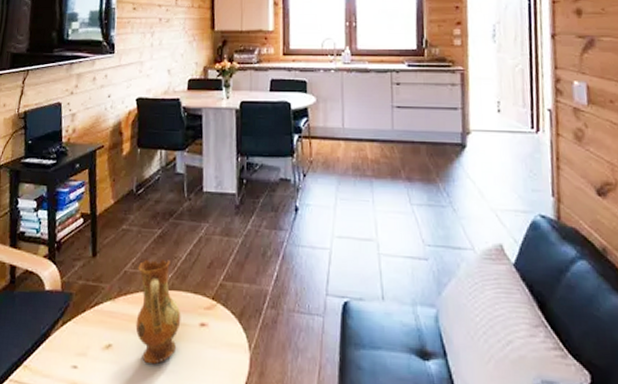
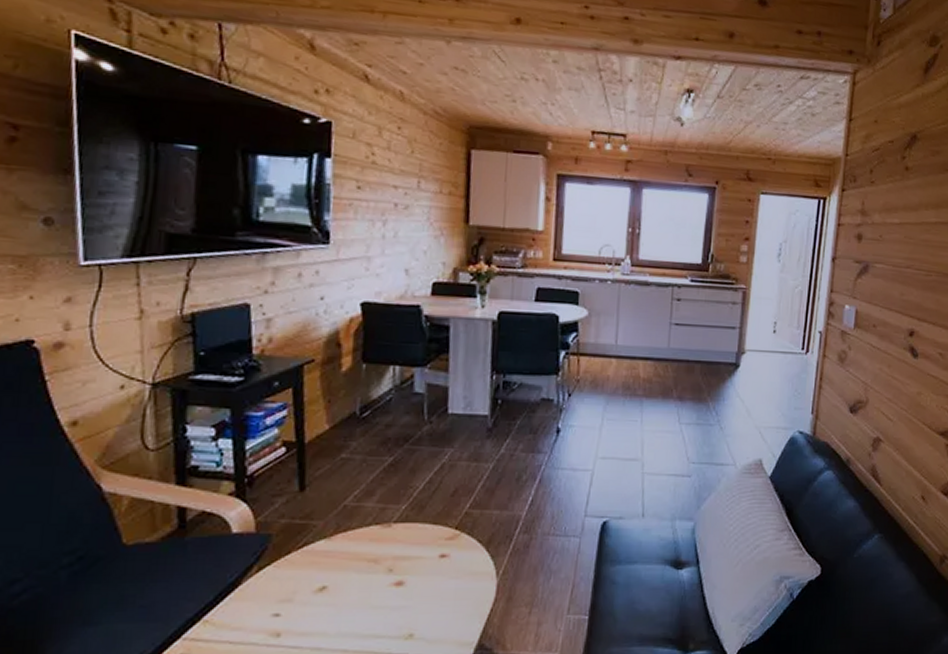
ceramic jug: present [135,259,181,365] -> none [358,490,417,602]

